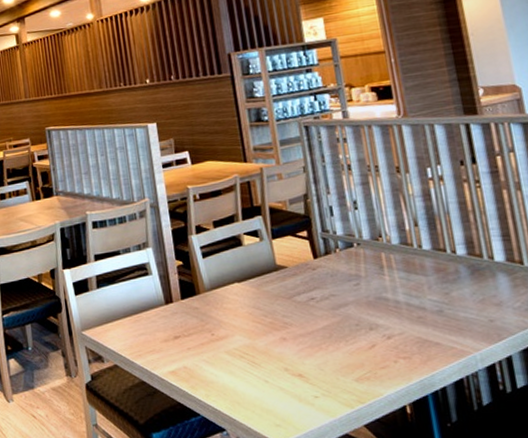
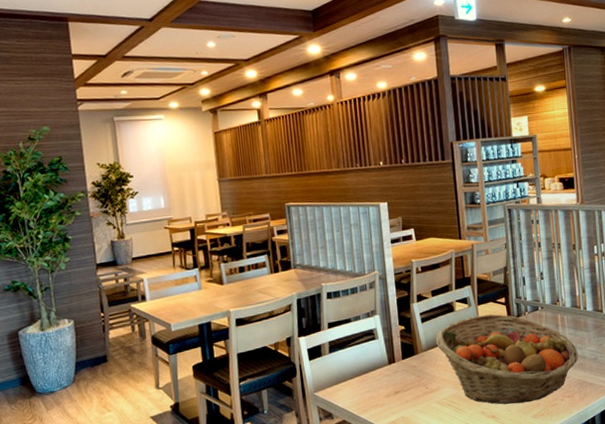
fruit basket: none [221,250,415,362] -> present [436,314,578,405]

